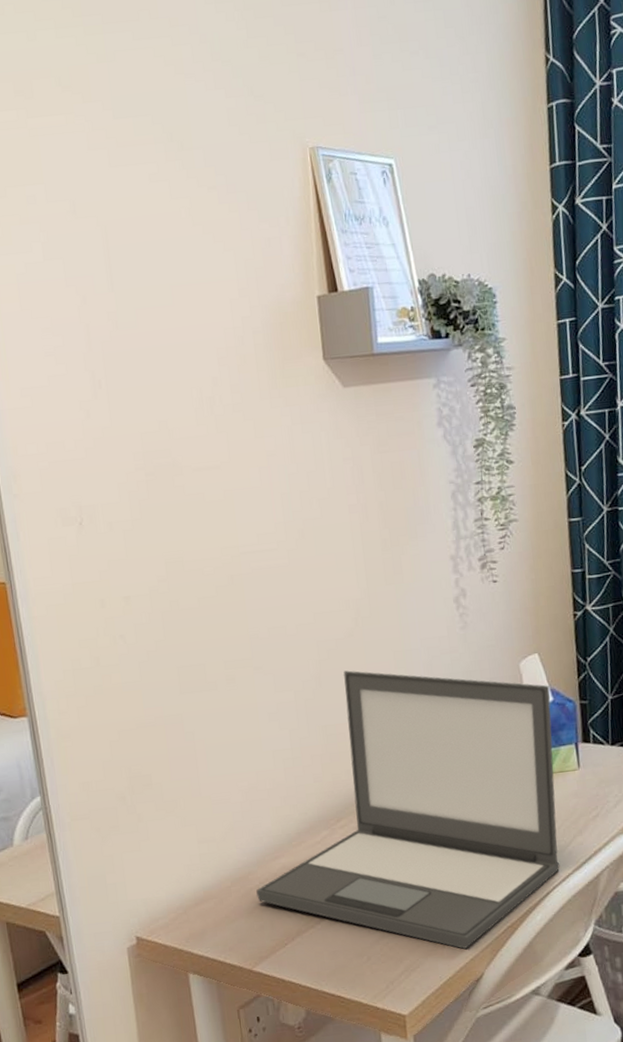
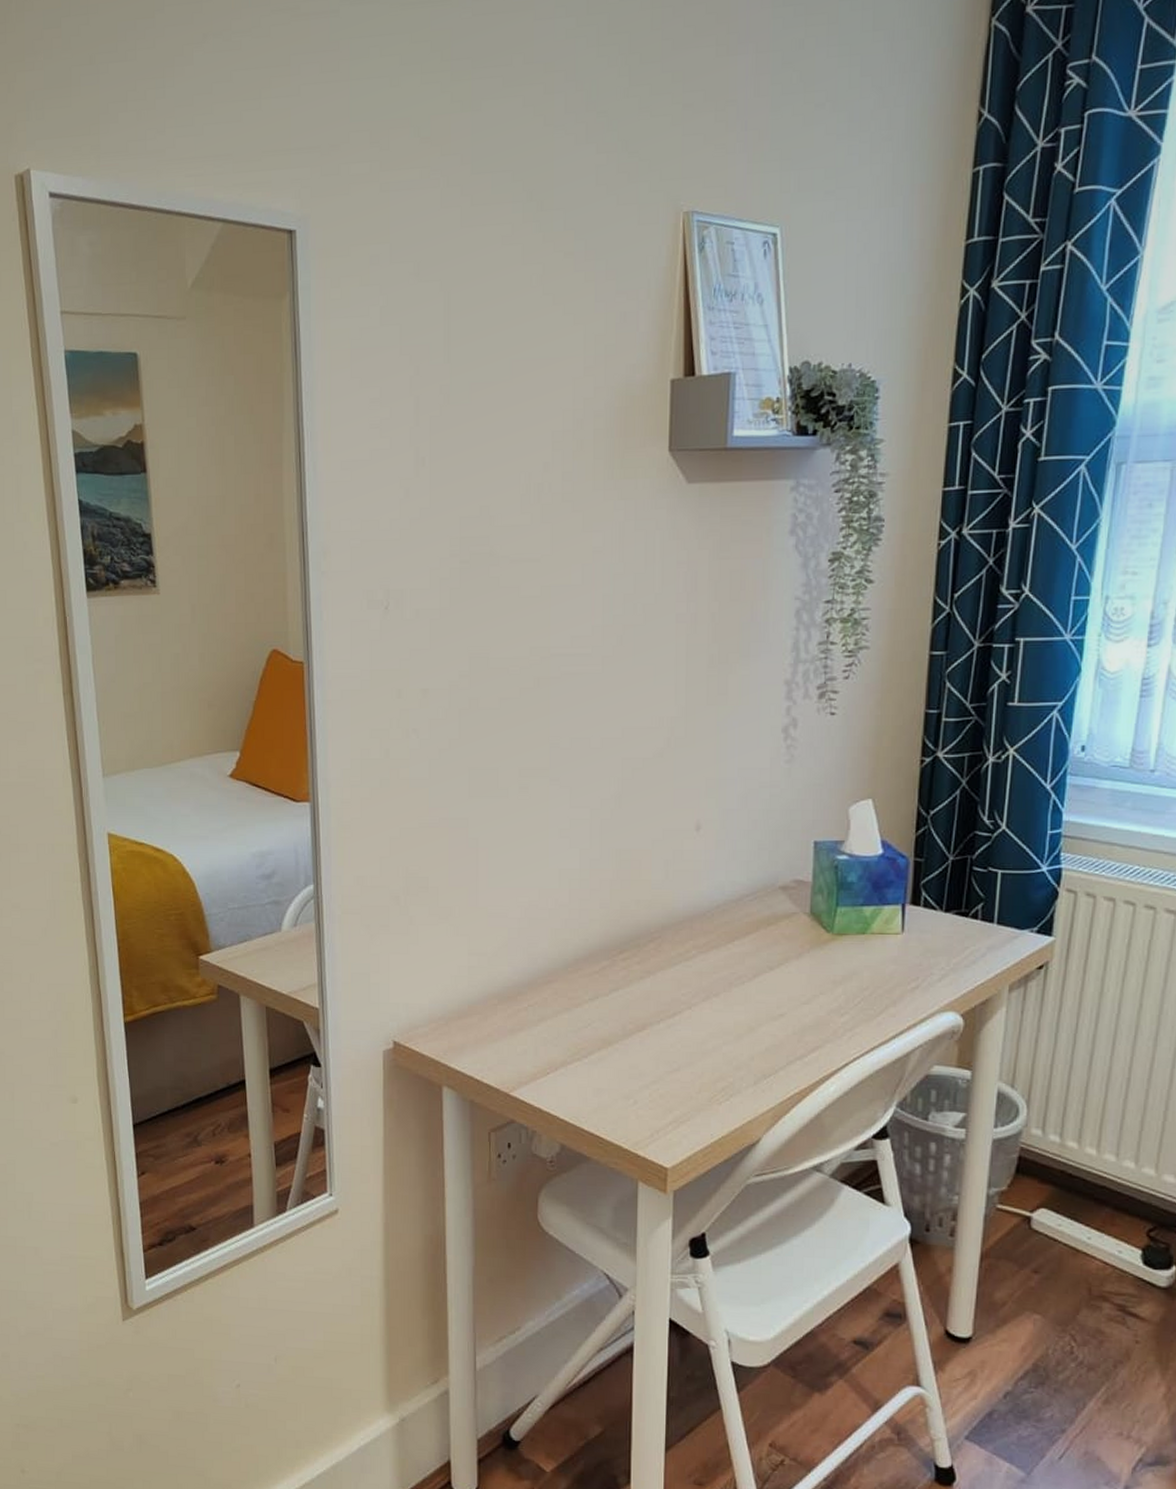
laptop: present [256,670,560,950] -> none [524,793,881,1110]

